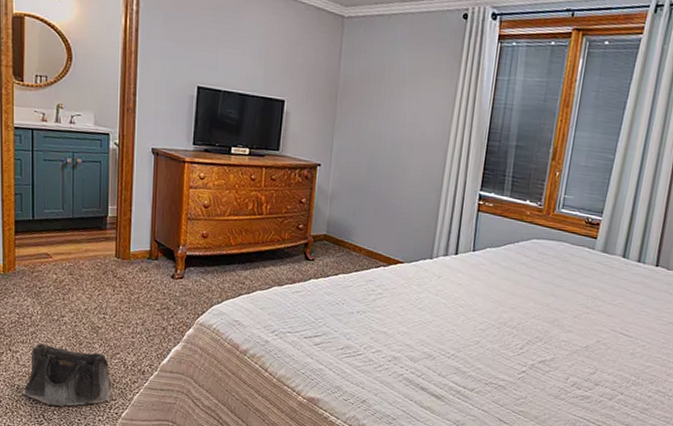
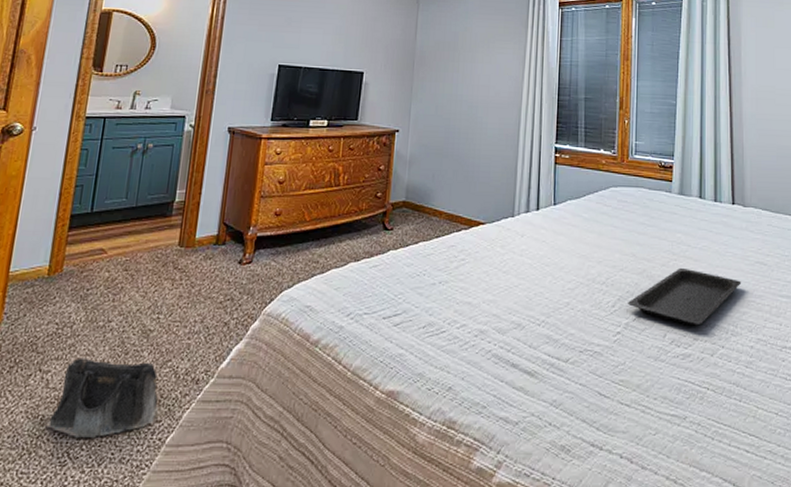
serving tray: none [536,320,651,374] -> present [628,267,742,327]

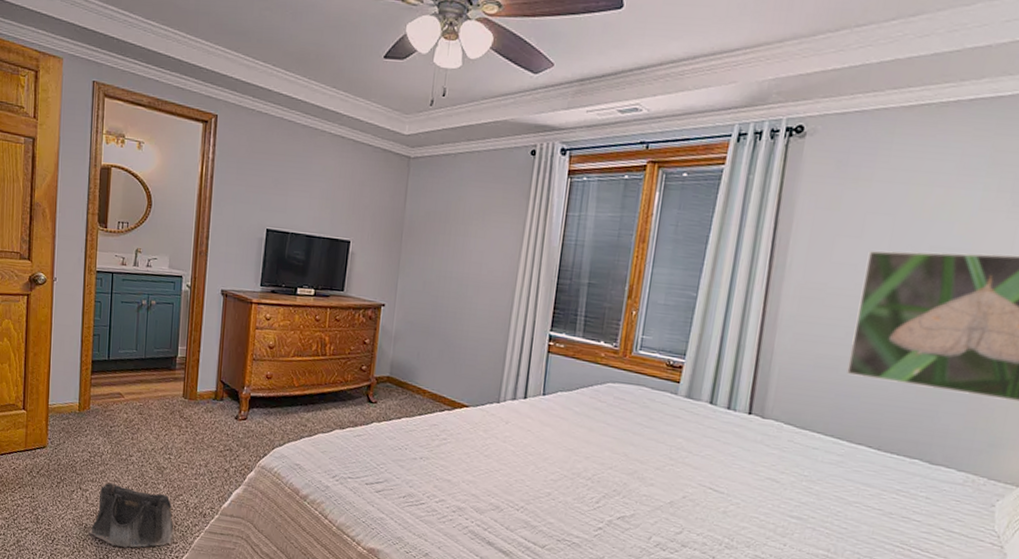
serving tray: present [628,267,742,327] -> none [613,473,746,534]

